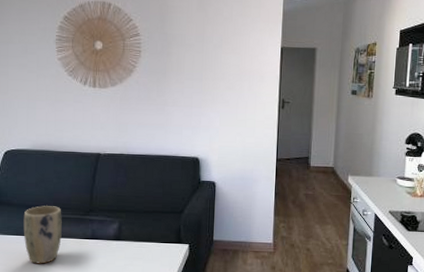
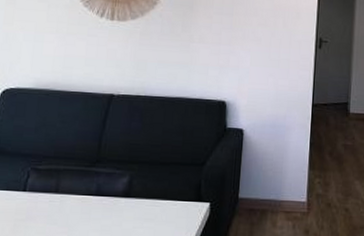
plant pot: present [23,206,62,264] -> none [15,155,64,226]

